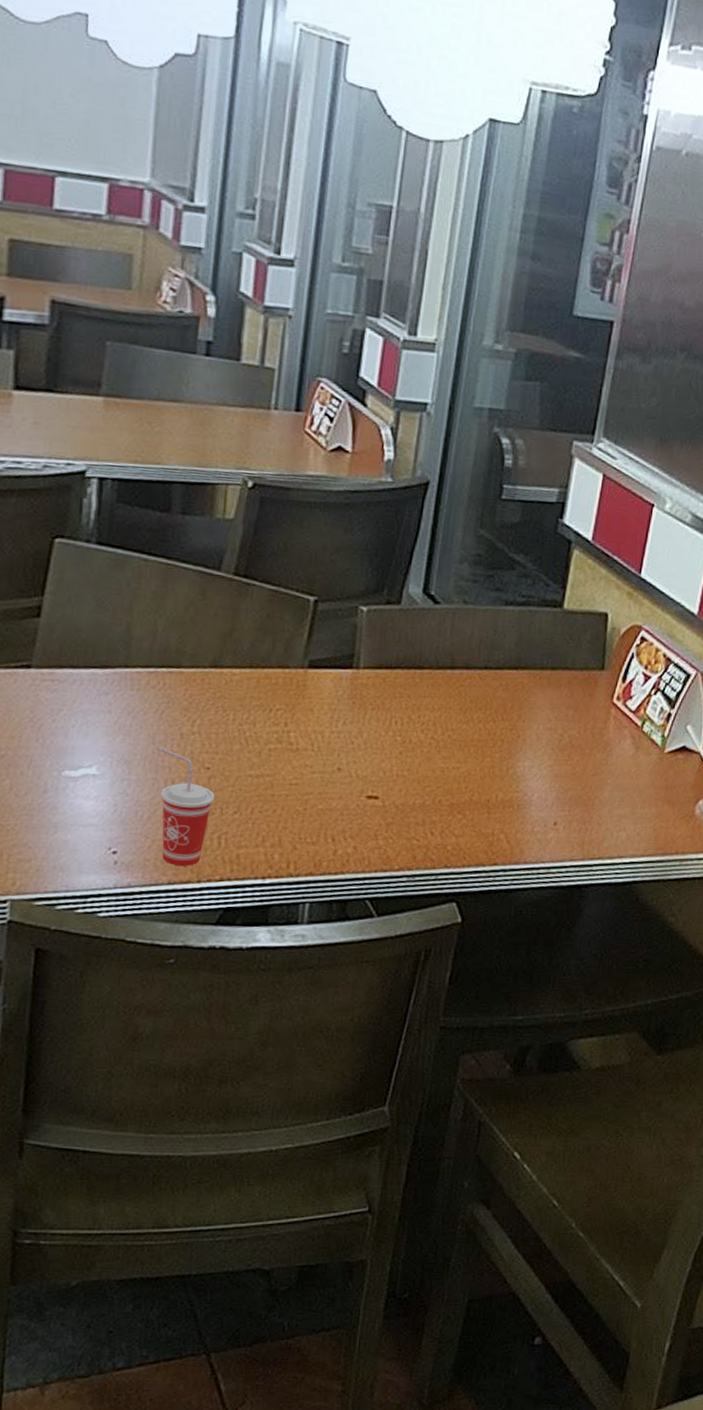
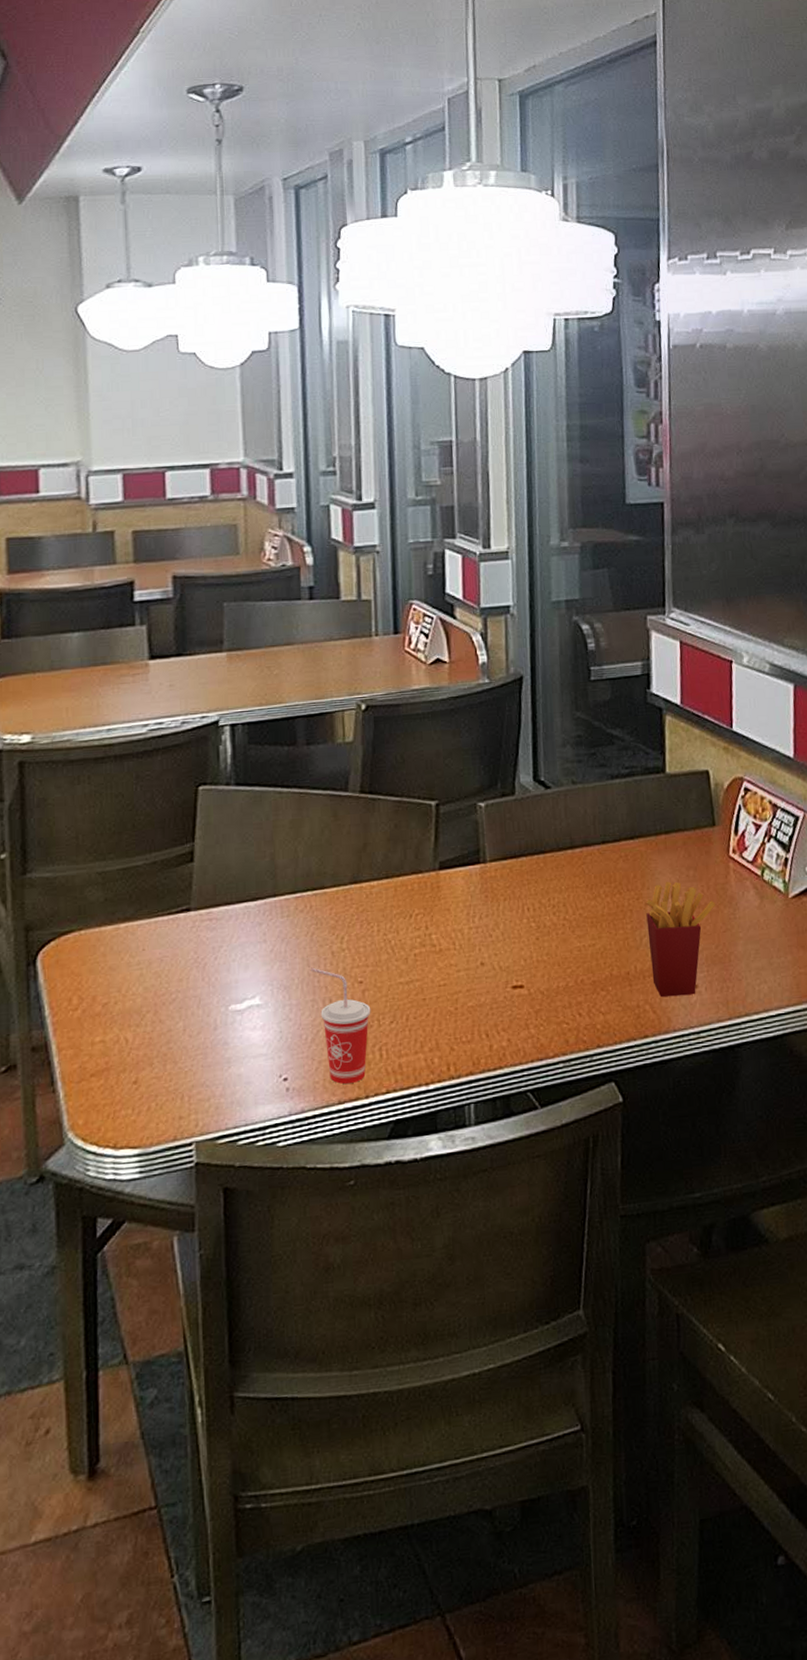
french fries: none [512,718,590,832] -> present [645,882,716,997]

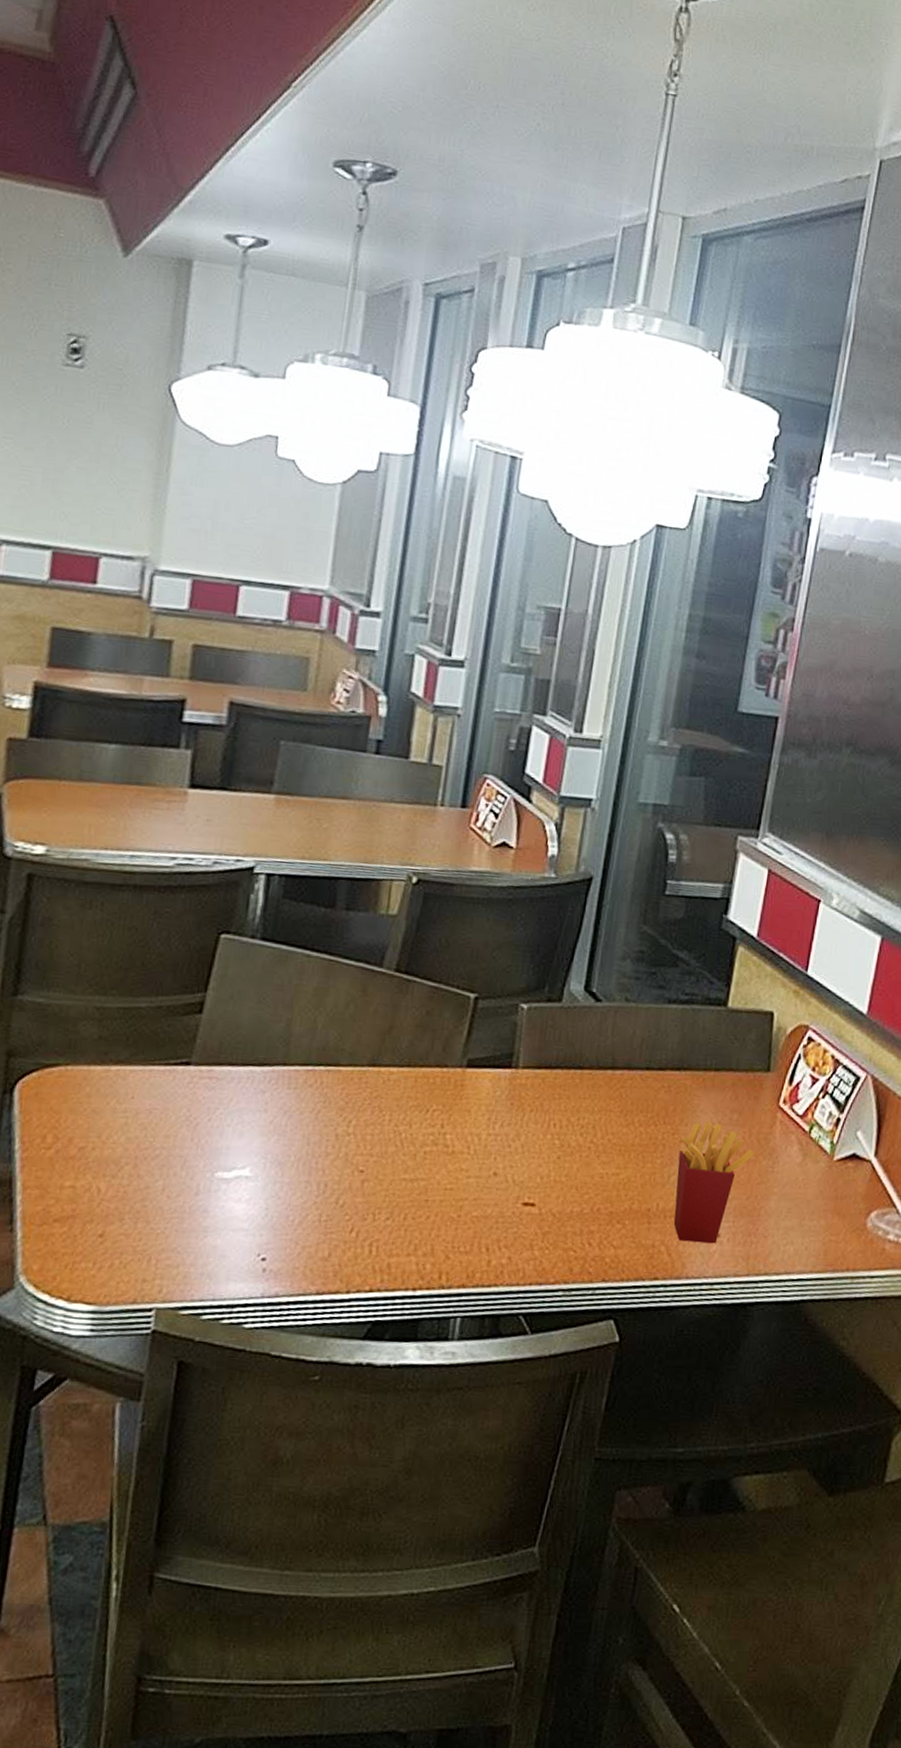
beverage cup: present [310,967,371,1084] -> none [309,1147,368,1275]

